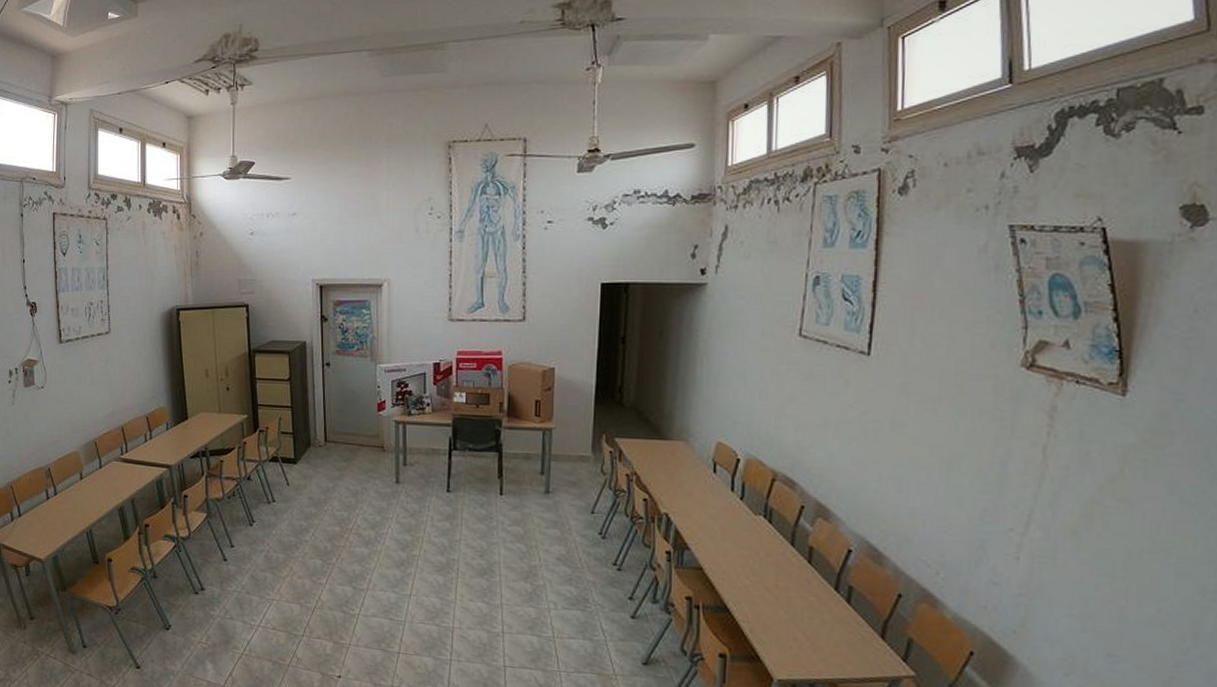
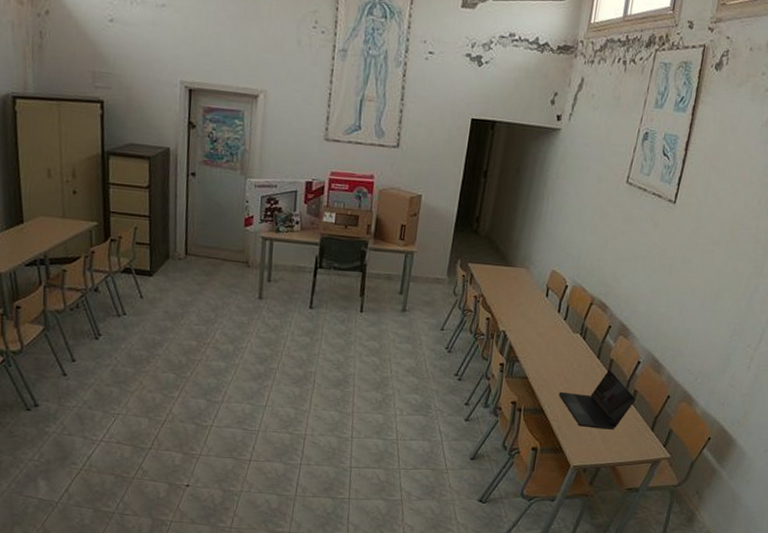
laptop: none [745,559,852,636] -> present [558,369,636,430]

